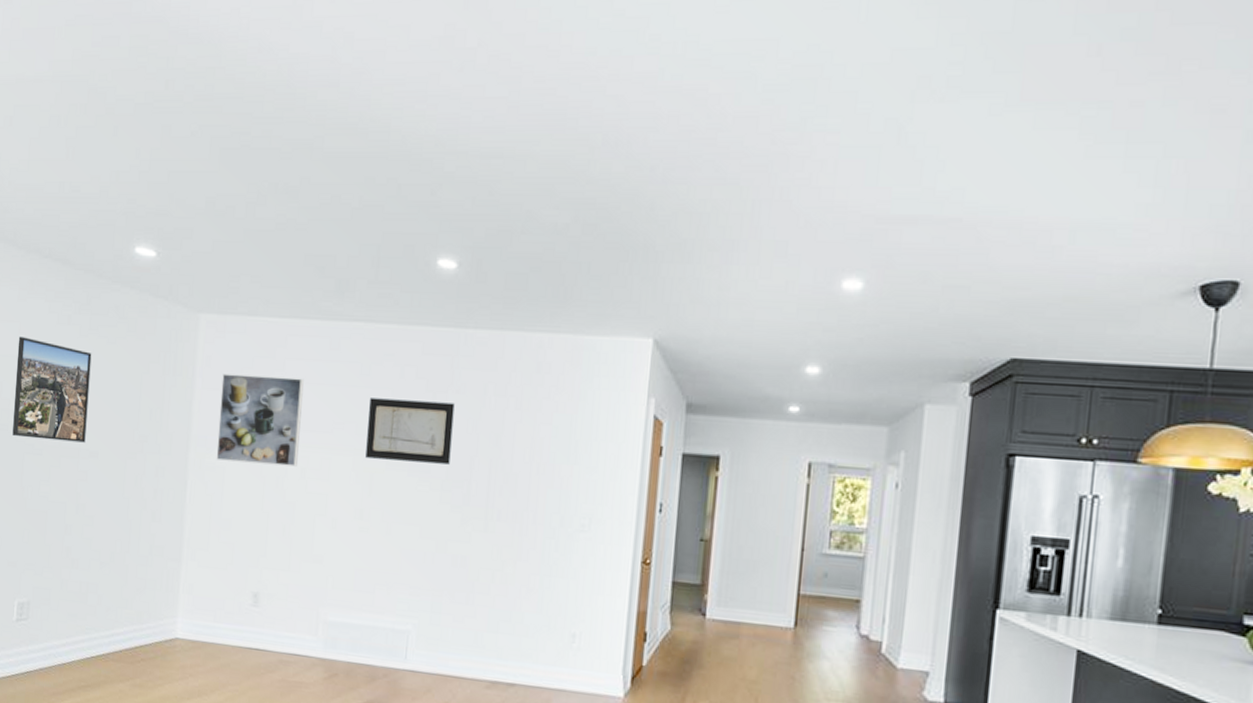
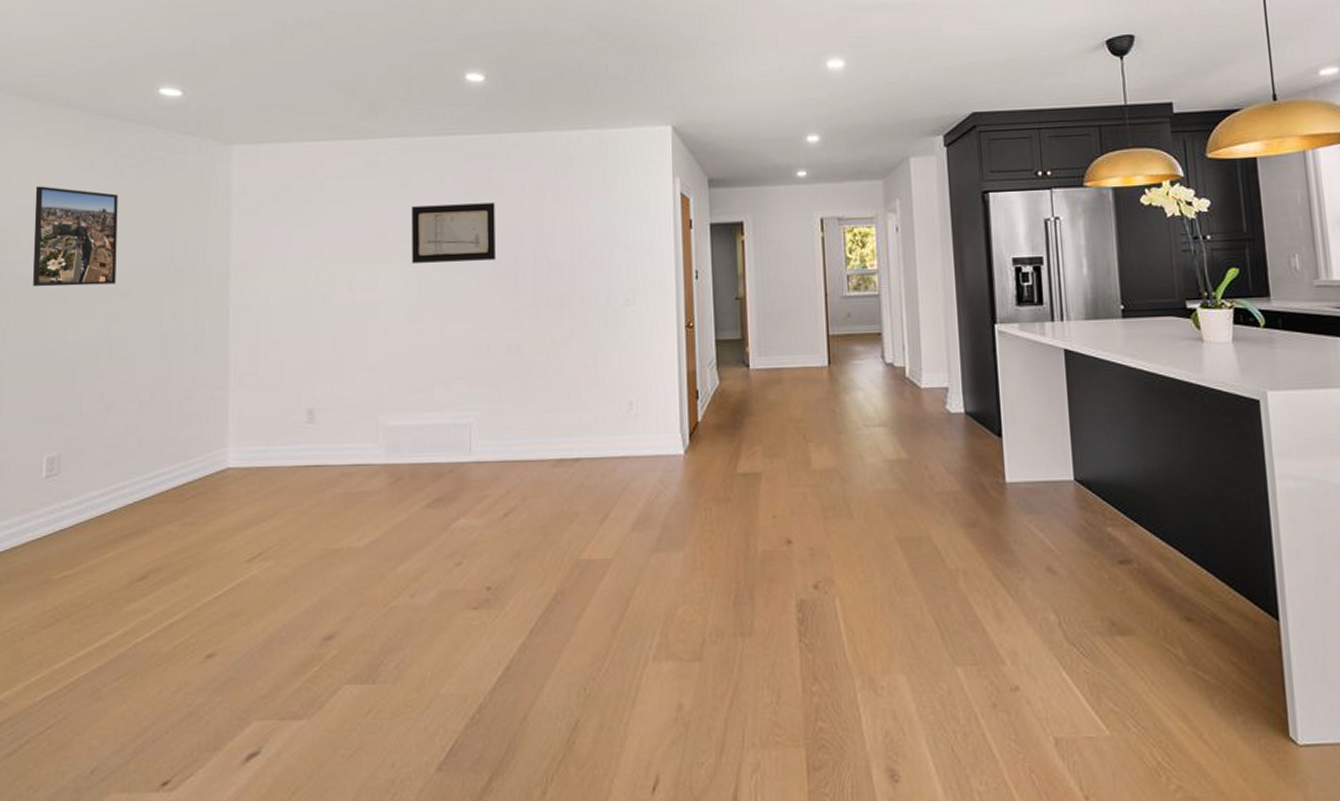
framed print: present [216,373,304,467] -> none [258,196,344,284]

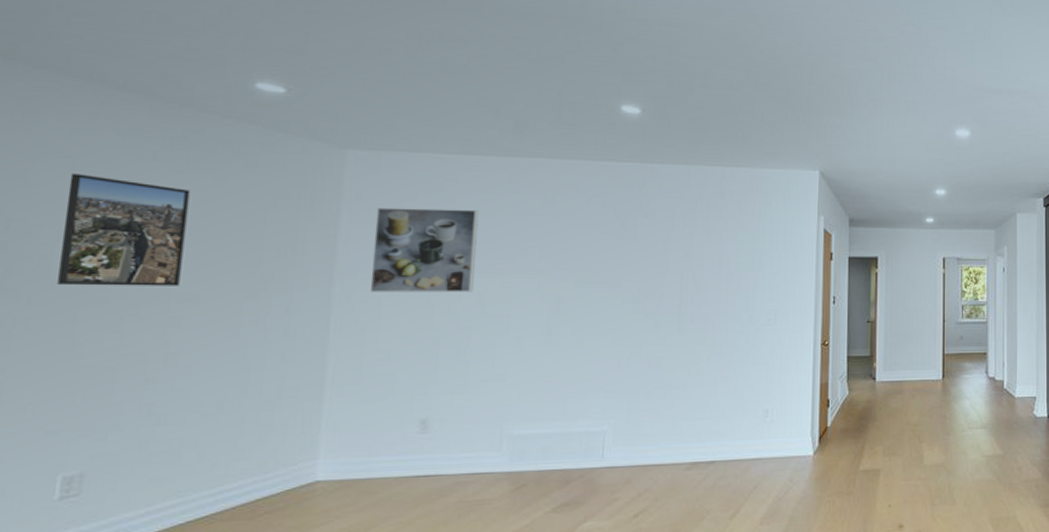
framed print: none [258,196,344,284] -> present [369,207,479,292]
wall art: present [412,203,496,263] -> none [552,225,644,279]

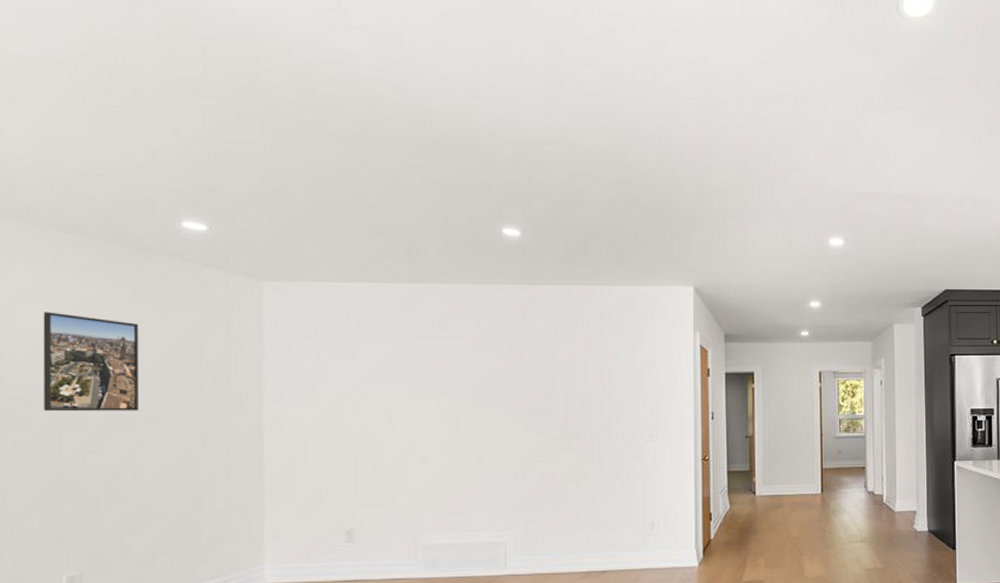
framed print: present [369,207,479,292] -> none [294,335,382,414]

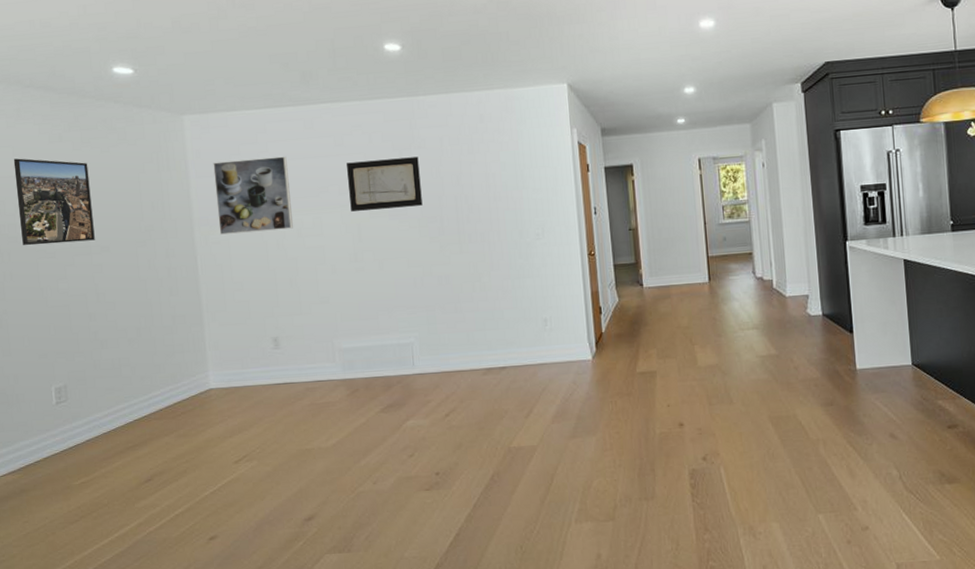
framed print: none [294,335,382,414] -> present [213,156,293,235]
wall art: none [450,347,530,399] -> present [347,156,423,212]

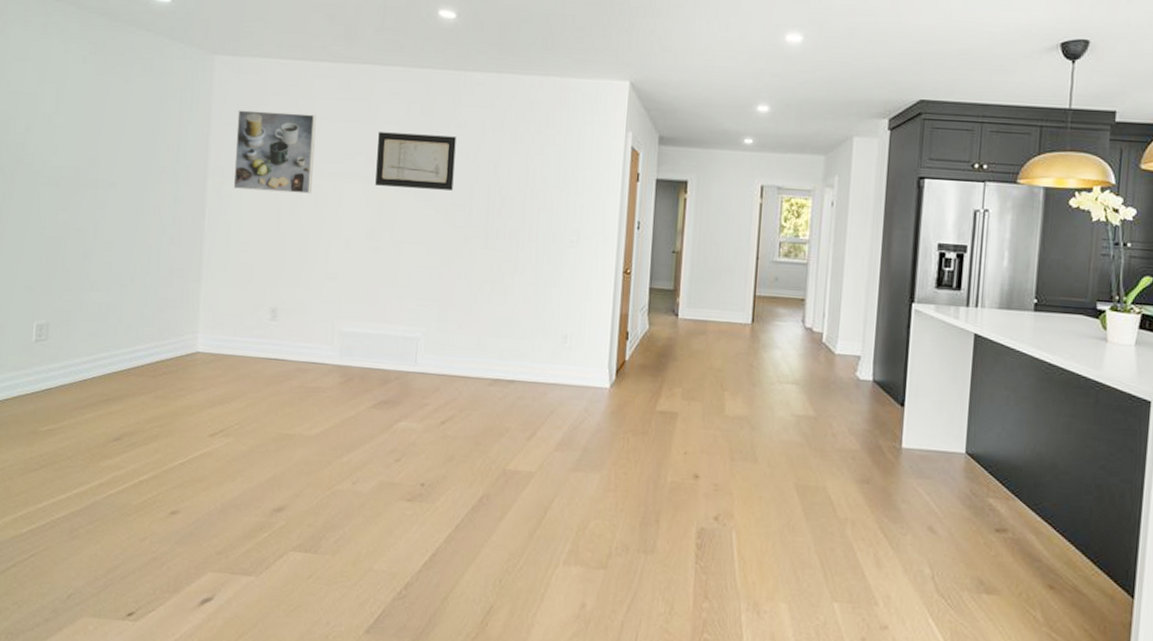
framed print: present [13,158,95,246] -> none [28,74,108,174]

